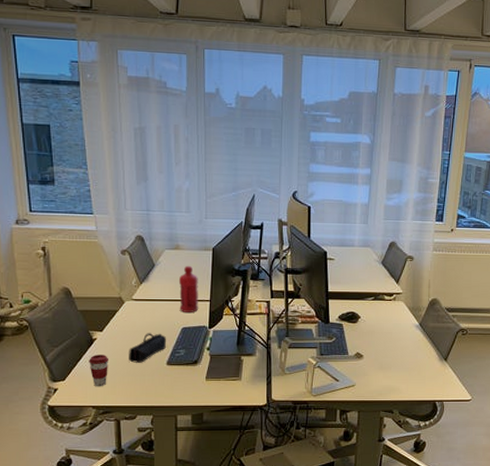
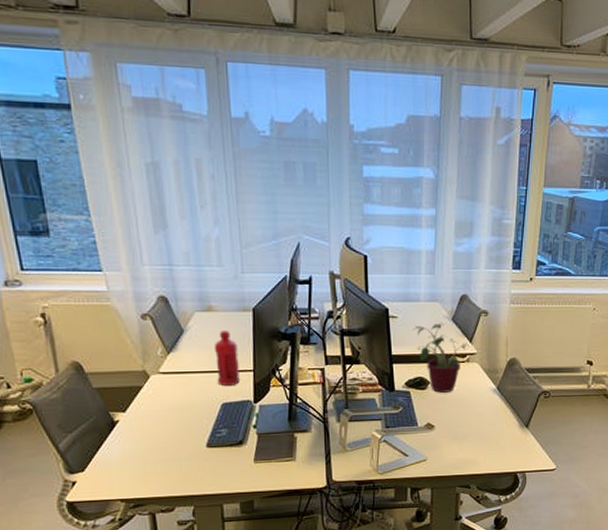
coffee cup: present [89,355,109,387] -> none [112,439,137,477]
pencil case: present [129,333,166,363] -> none [159,411,204,447]
potted plant: none [347,265,396,326] -> present [412,322,469,393]

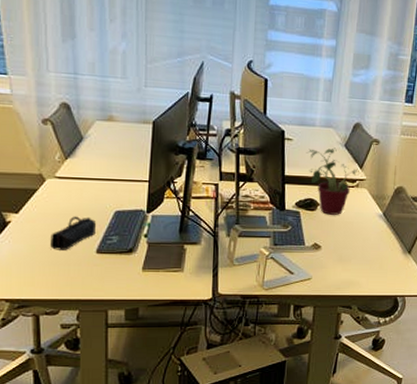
pencil case: none [159,411,204,447] -> present [50,216,96,250]
water bottle: present [215,329,240,386] -> none [112,139,135,194]

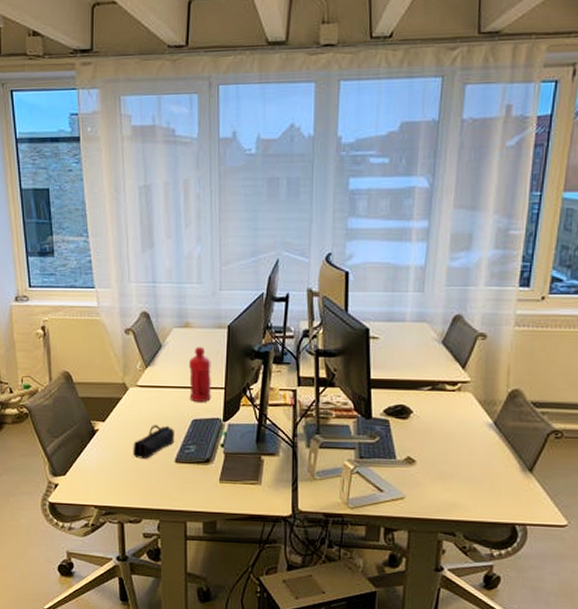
water bottle: none [112,139,135,194] -> present [189,346,211,402]
potted plant: present [306,147,359,215] -> none [395,345,462,424]

